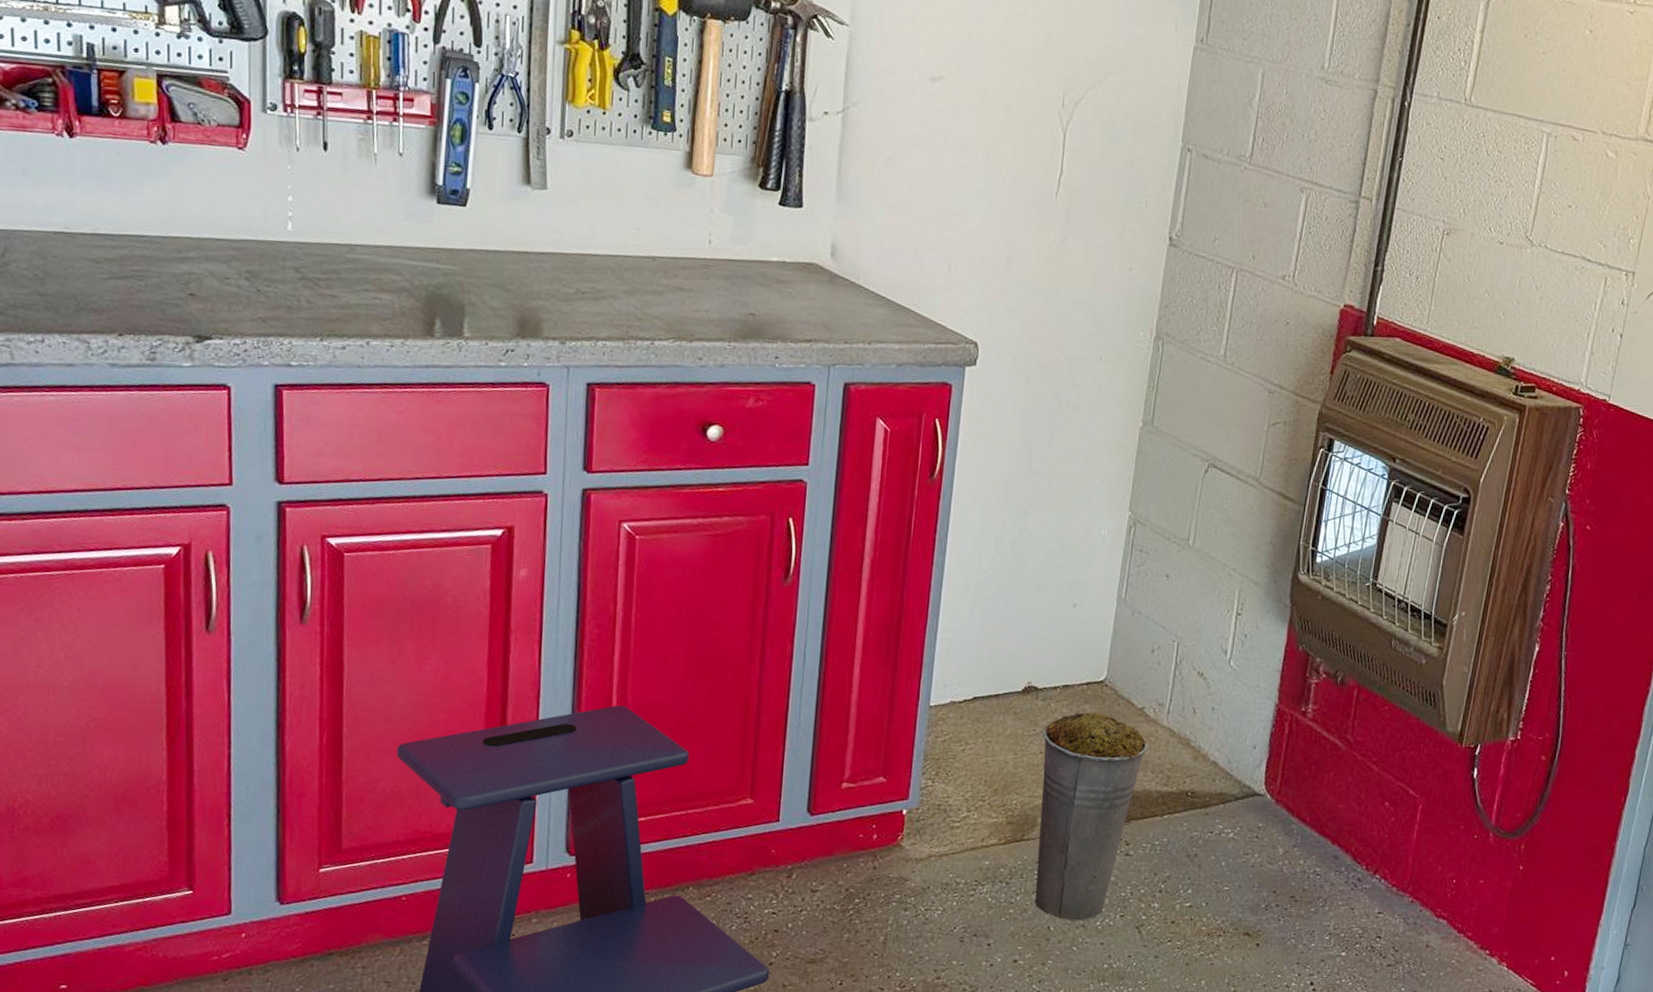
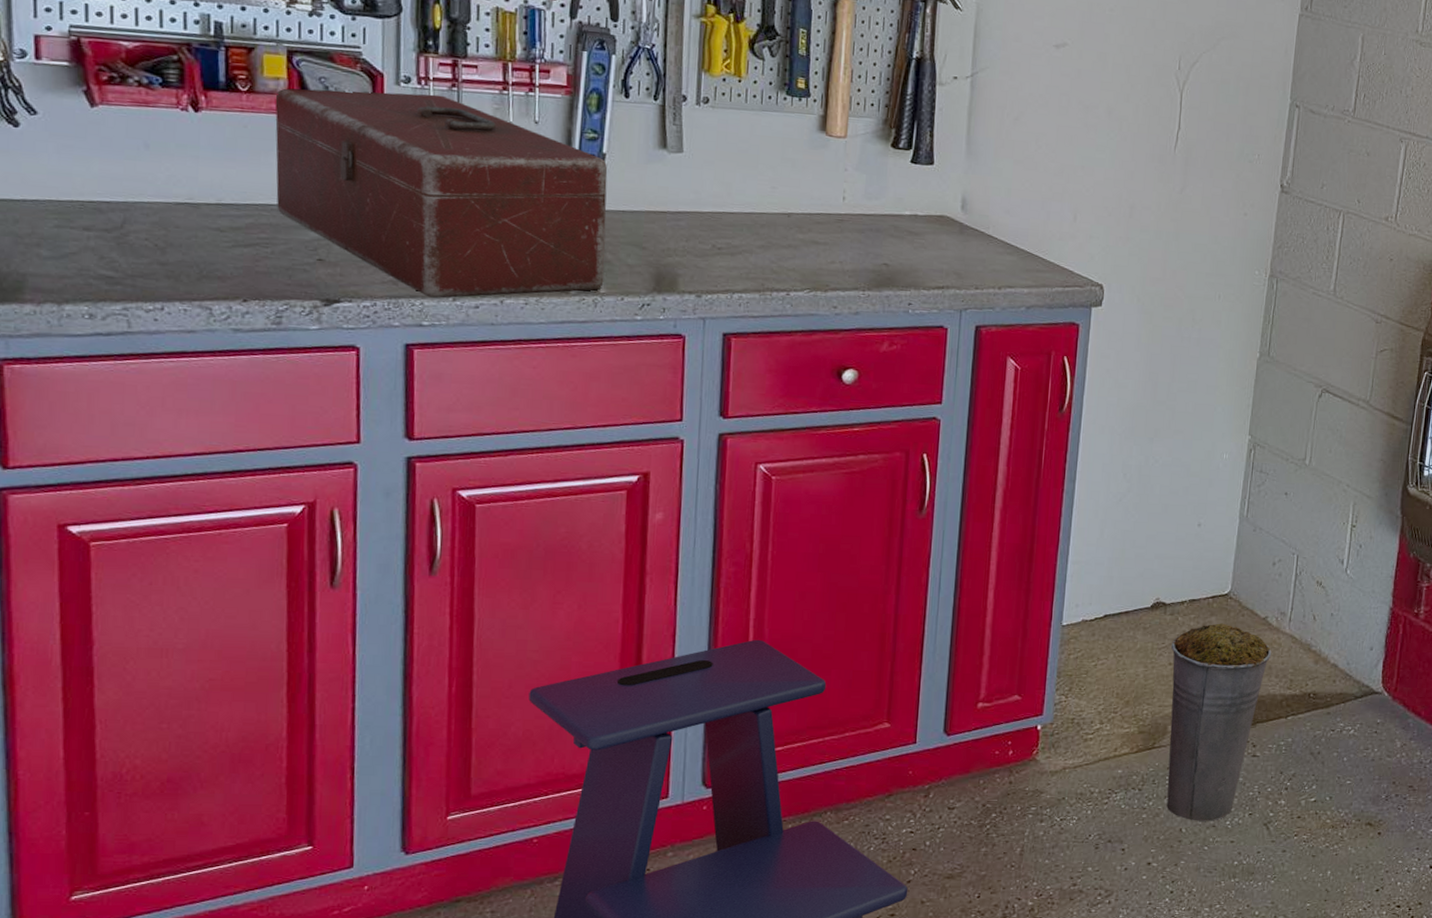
toolbox: none [146,114,472,338] -> present [275,88,608,298]

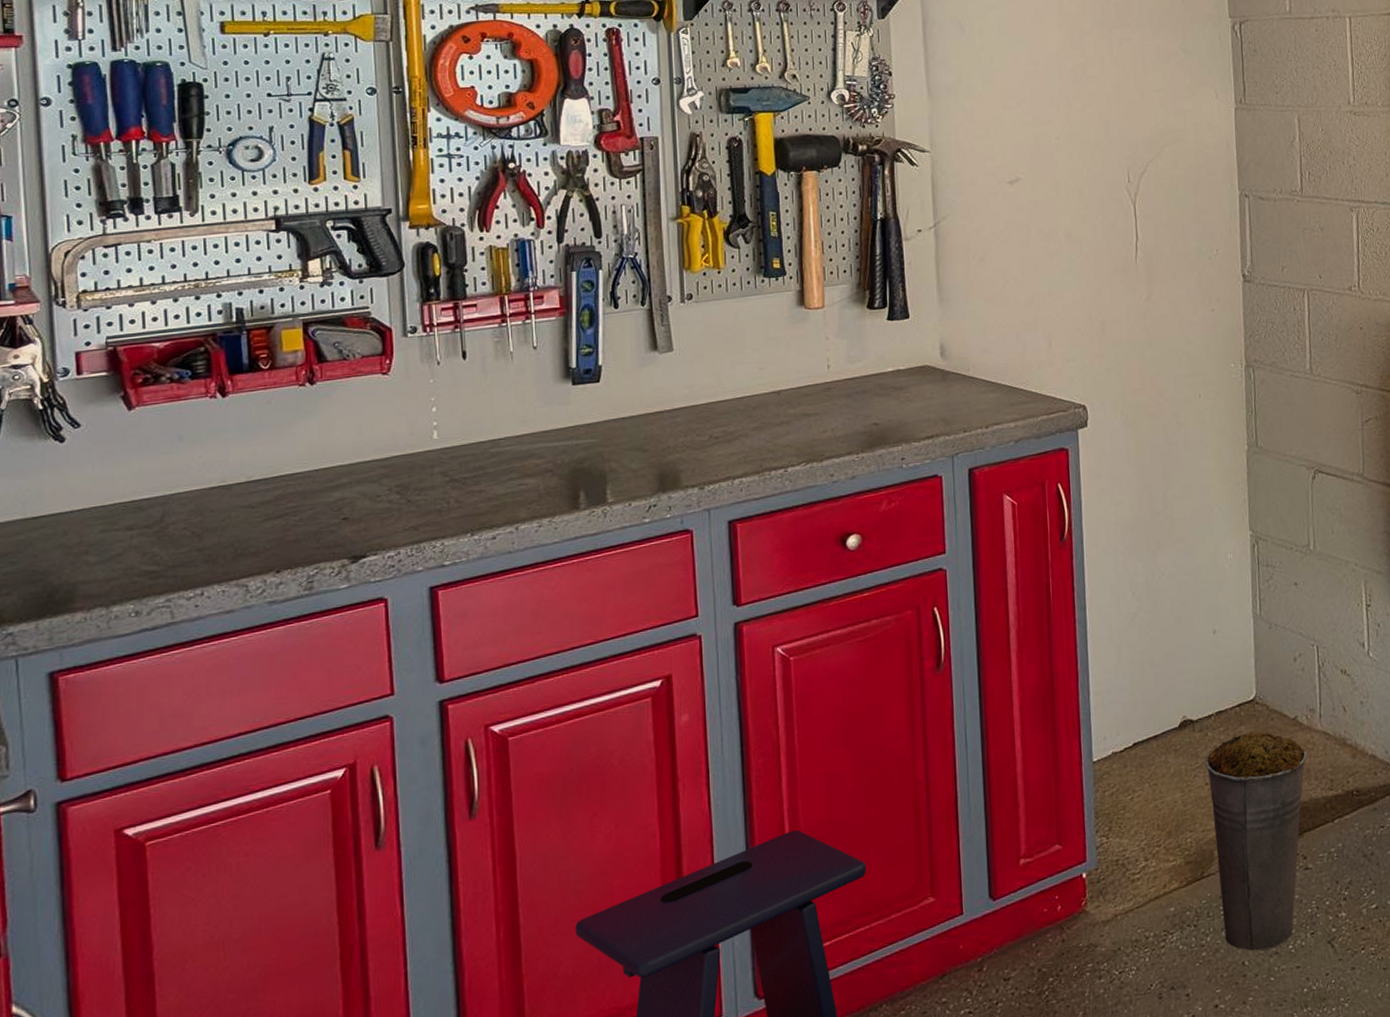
toolbox: present [275,88,608,298] -> none [294,338,611,537]

